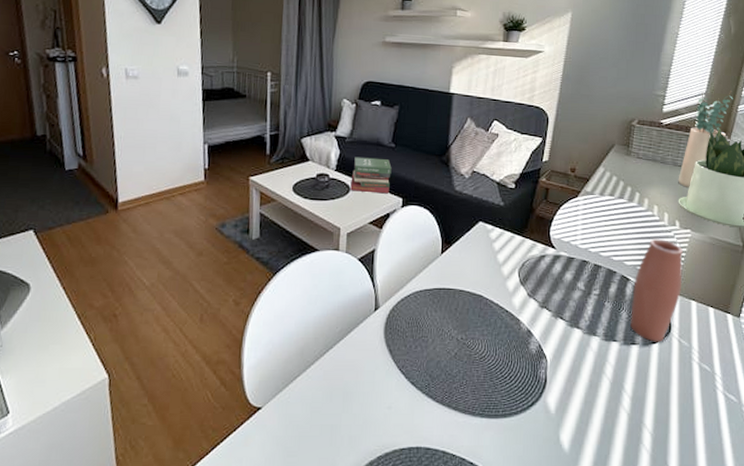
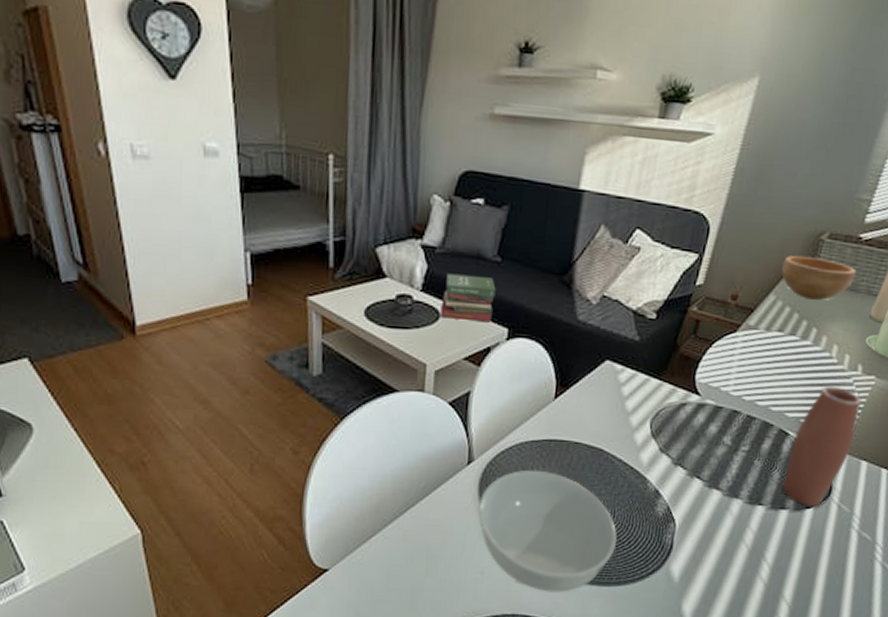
bowl: none [384,314,500,425] -> present [478,469,617,592]
bowl: none [606,137,663,171] -> present [781,255,857,300]

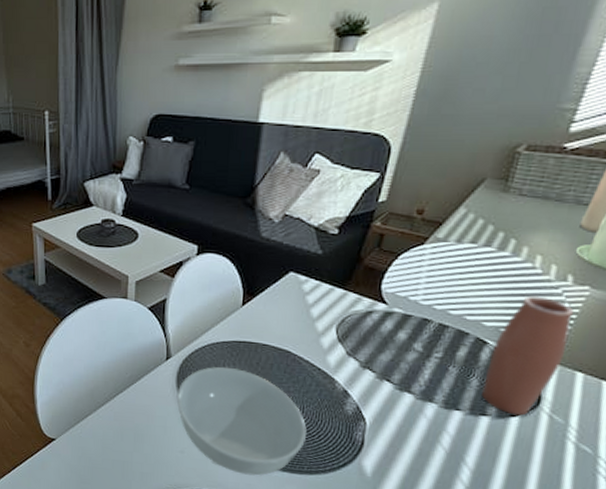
books: present [440,273,496,323] -> none [139,200,186,241]
bowl: present [781,255,857,300] -> none [472,168,562,212]

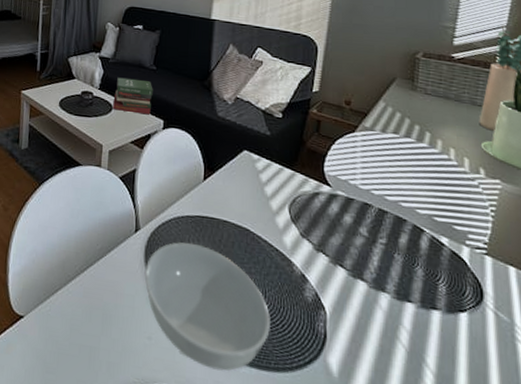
books: none [139,200,186,241] -> present [113,77,153,115]
vase: present [481,295,575,416] -> none [428,186,494,312]

